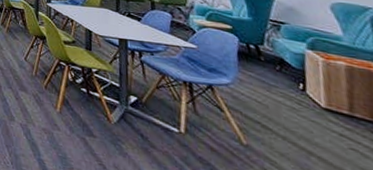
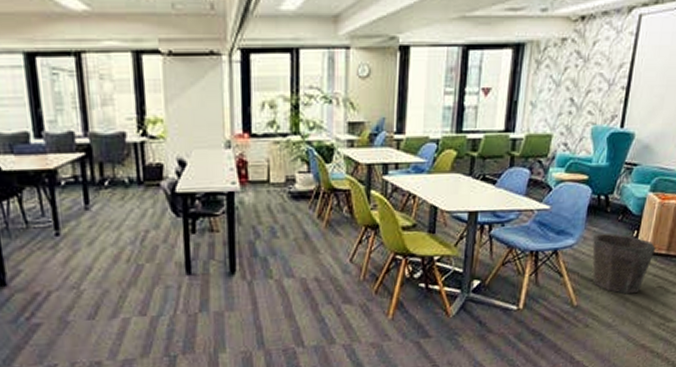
waste bin: none [249,79,334,149] -> present [592,233,656,295]

